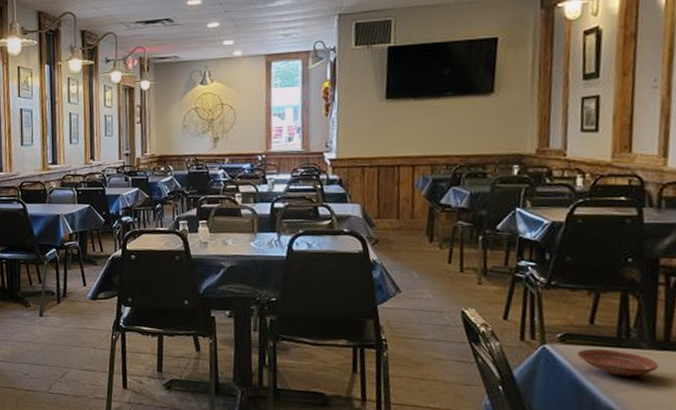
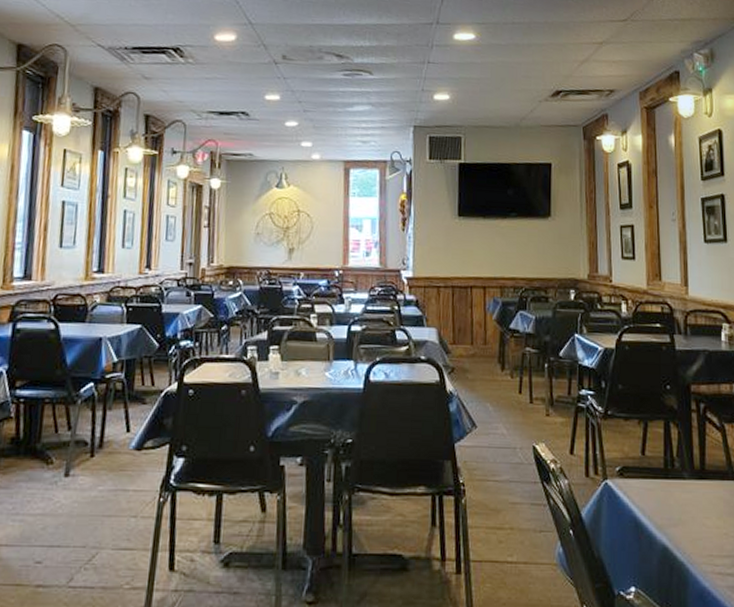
plate: present [577,349,659,377] -> none [634,481,698,510]

